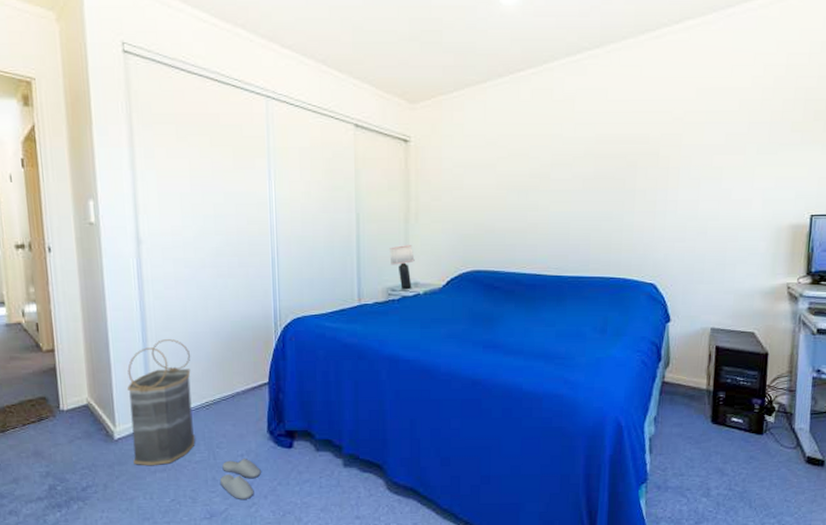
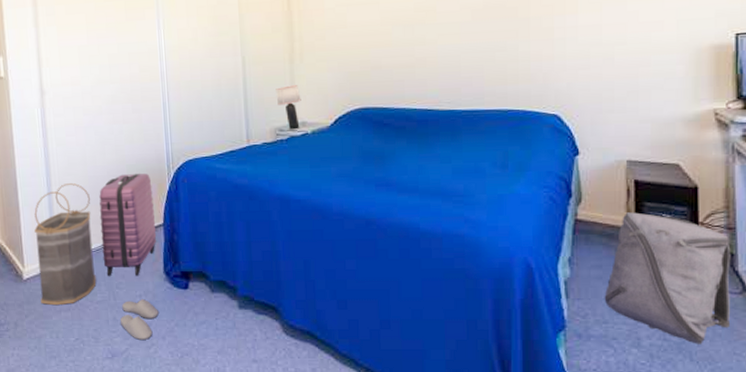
suitcase: none [200,331,261,436] -> present [99,174,157,277]
backpack: none [682,376,790,493] -> present [604,212,731,344]

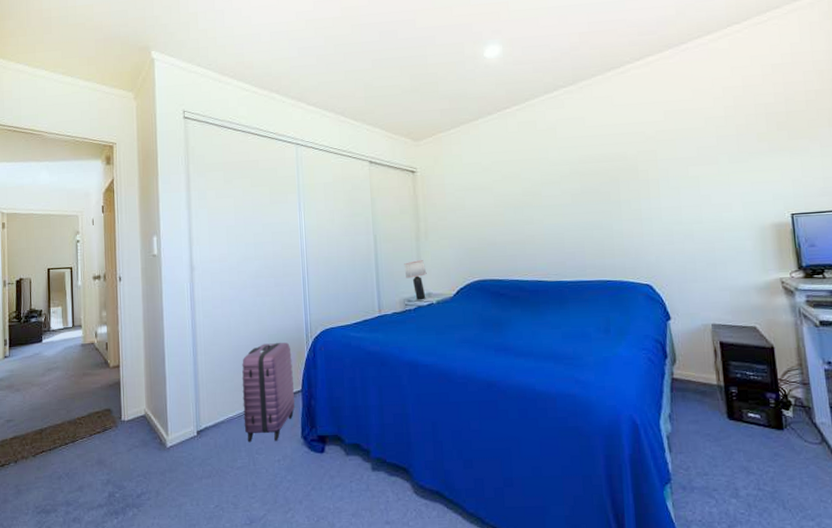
basket: present [34,182,96,306] -> none [179,352,237,473]
slippers: present [121,298,159,340] -> none [259,463,296,505]
backpack: present [604,212,731,344] -> none [702,371,815,493]

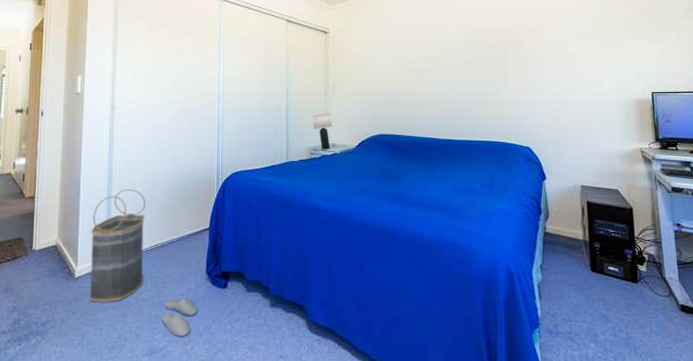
basket: none [179,352,237,473] -> present [89,188,146,303]
suitcase: present [242,343,295,443] -> none [152,183,203,276]
slippers: none [259,463,296,505] -> present [162,297,198,336]

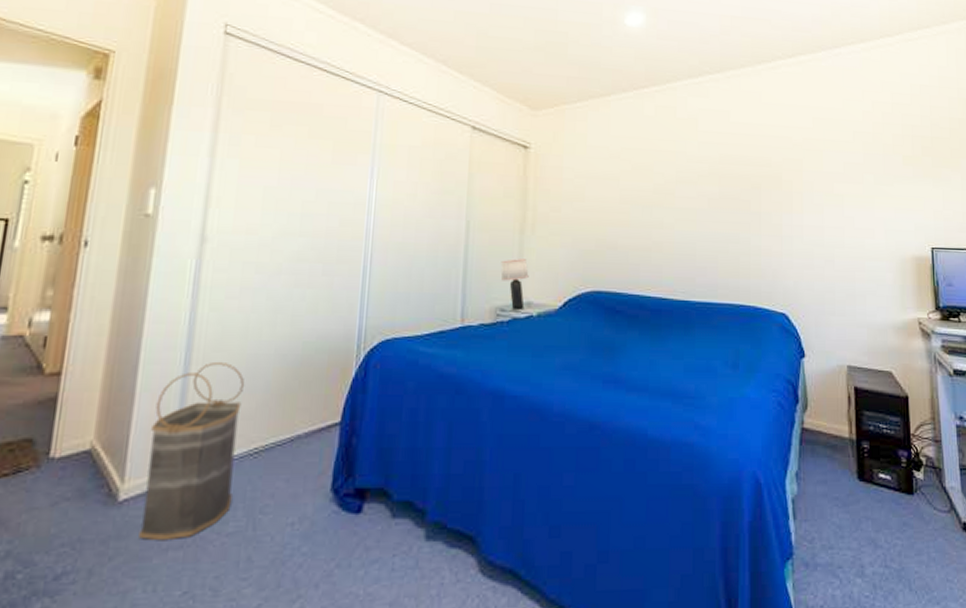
slippers: present [162,297,198,336] -> none [257,527,315,590]

